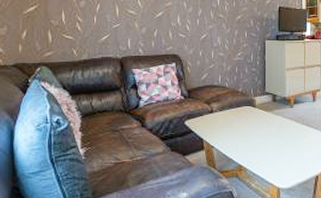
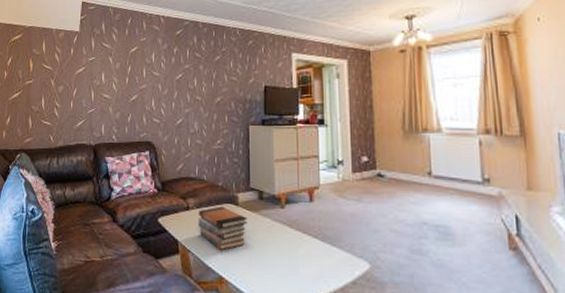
book stack: none [220,109,263,145] -> present [198,206,248,251]

